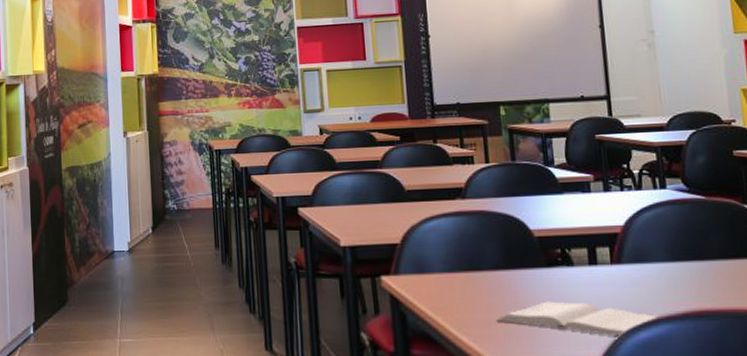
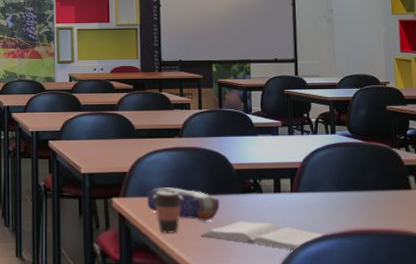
pencil case: none [425,261,519,302] -> present [147,187,220,221]
coffee cup: none [432,265,470,319] -> present [153,191,183,233]

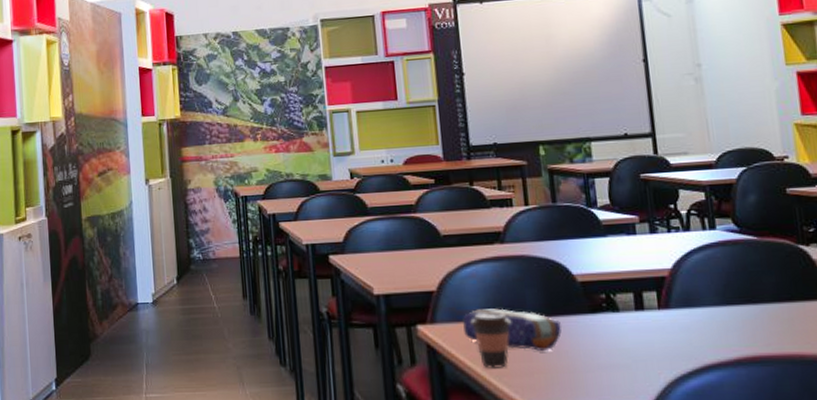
book: present [201,221,325,251] -> none [538,349,710,386]

